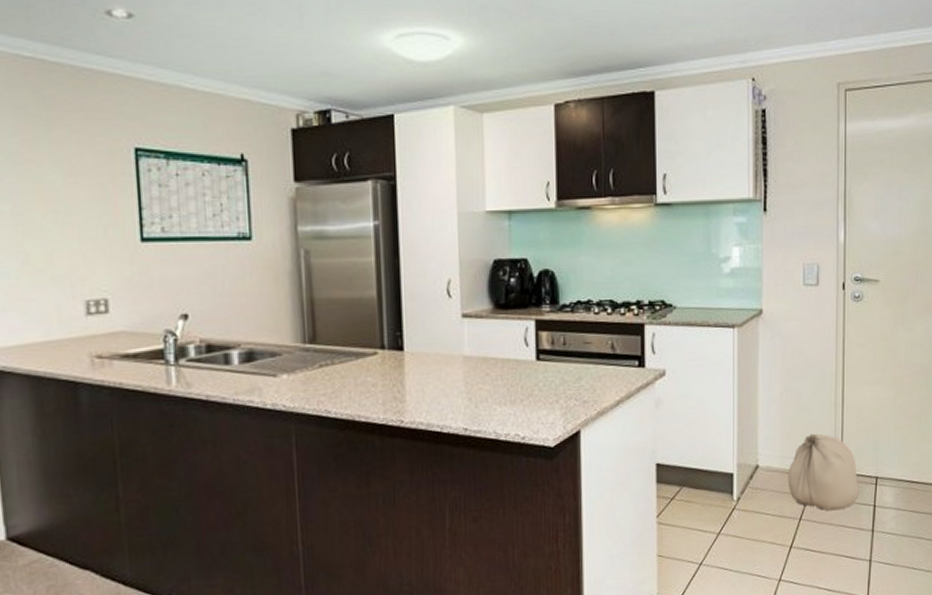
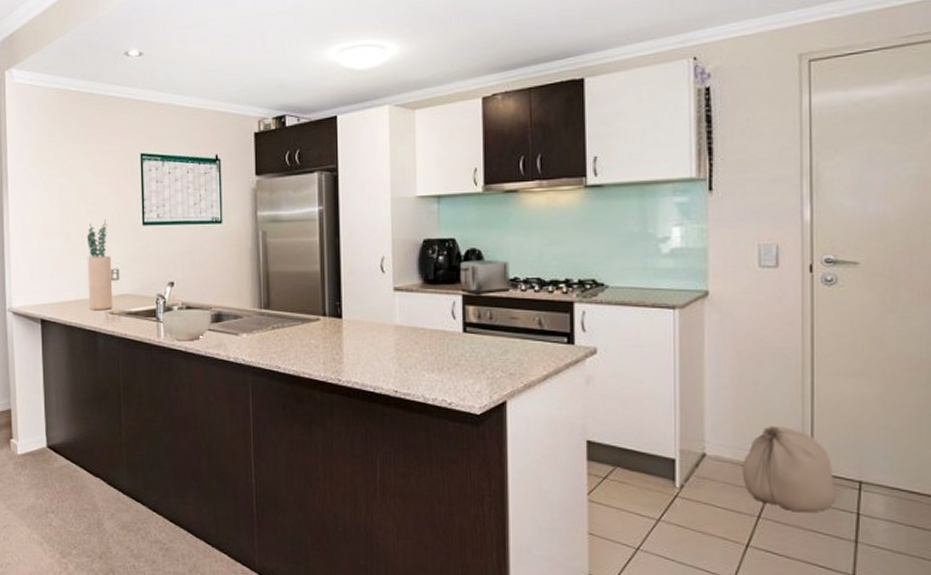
vase: none [58,233,101,355] -> present [87,219,113,311]
bowl: none [171,346,242,388] -> present [161,309,212,341]
toaster: none [532,281,584,319] -> present [459,259,511,295]

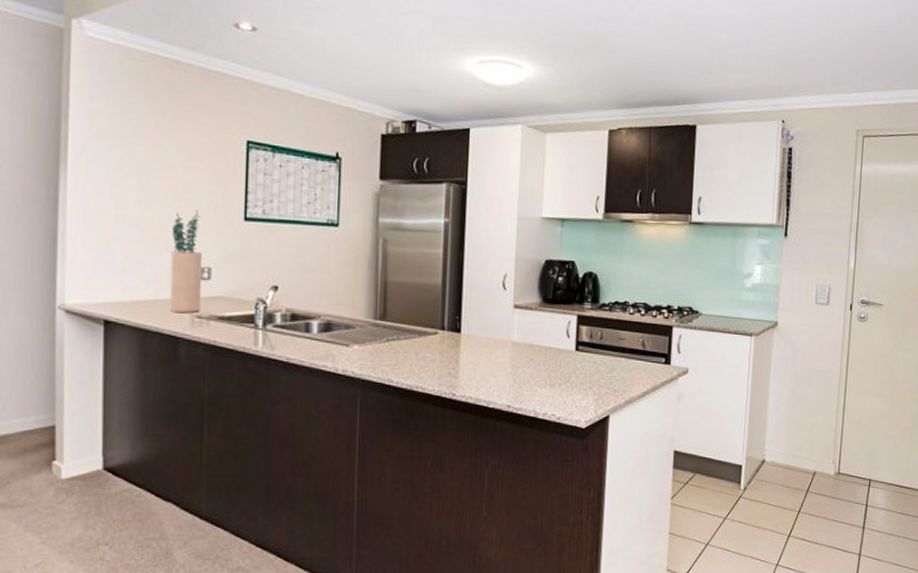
bowl: present [161,309,212,341] -> none [260,316,321,351]
toaster: present [459,259,511,295] -> none [575,283,622,316]
plastic bag: present [742,425,836,513] -> none [790,435,854,506]

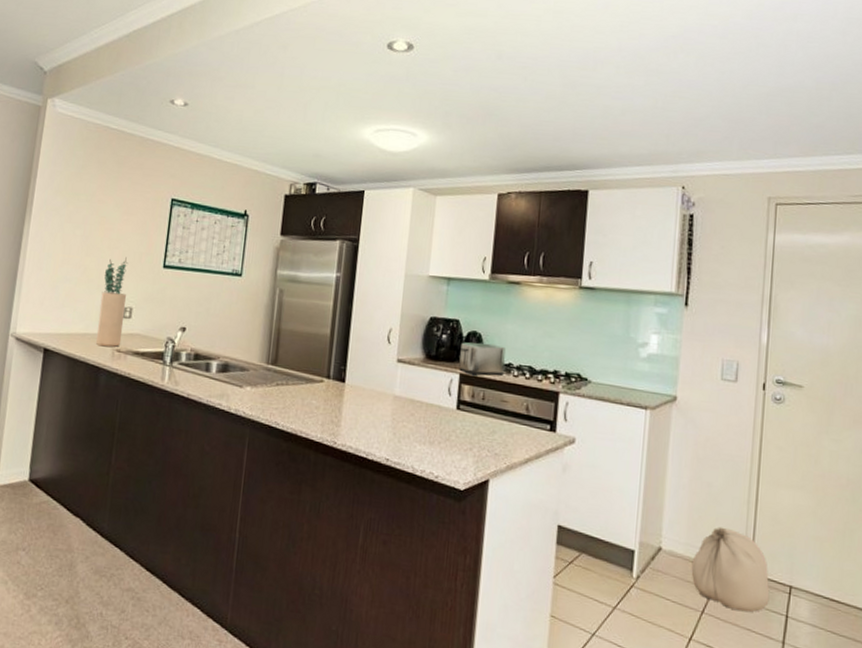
toaster: none [575,283,622,316] -> present [458,342,507,377]
plastic bag: none [790,435,854,506] -> present [691,526,770,613]

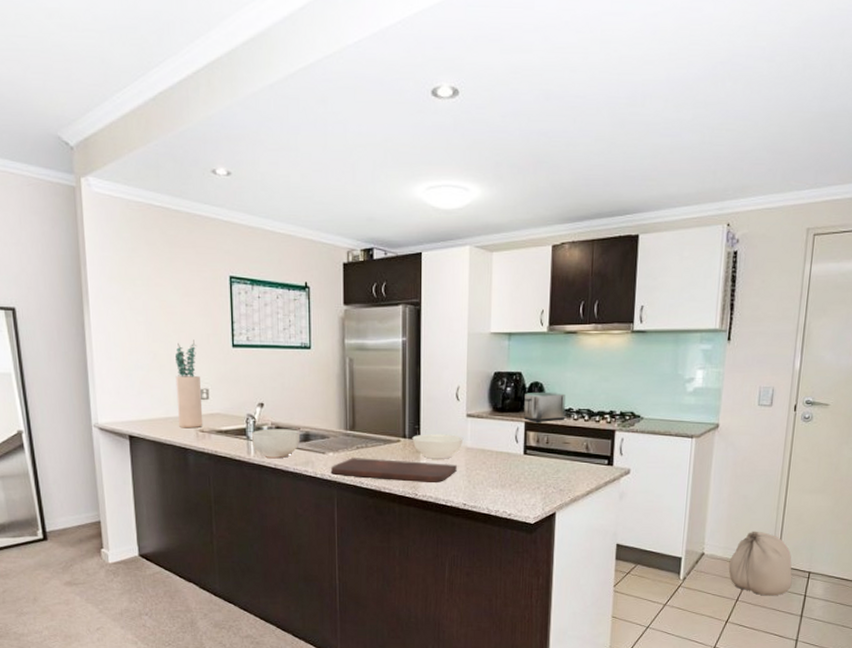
bowl: none [168,354,220,388] -> present [251,429,301,459]
cutting board: none [246,394,382,432] -> present [331,458,457,482]
bowl: none [336,376,392,407] -> present [412,434,464,459]

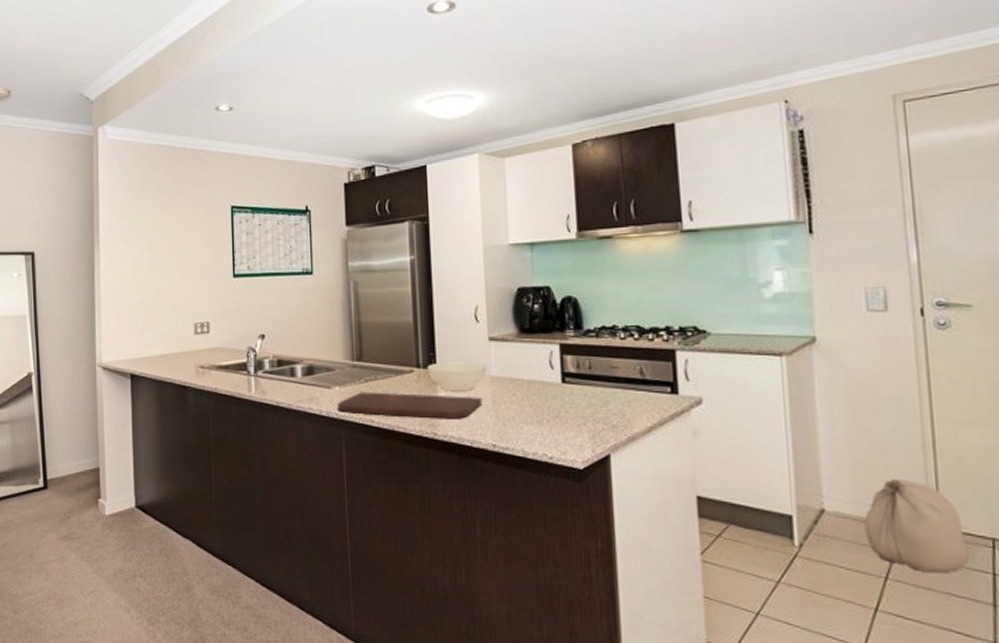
vase: present [175,340,203,429] -> none [177,272,204,365]
bowl: present [251,429,301,459] -> none [252,362,304,396]
toaster: present [523,392,567,422] -> none [555,307,610,344]

